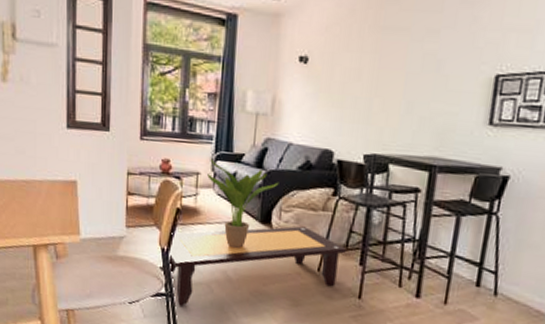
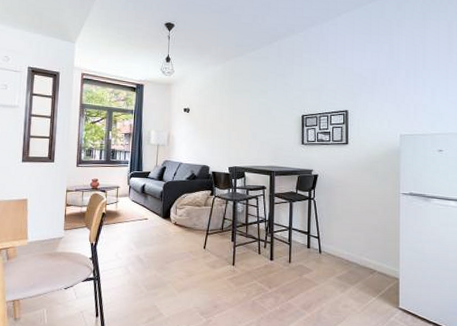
coffee table: present [170,226,346,306] -> none [97,218,222,286]
potted plant: present [207,158,279,249] -> none [125,176,175,239]

